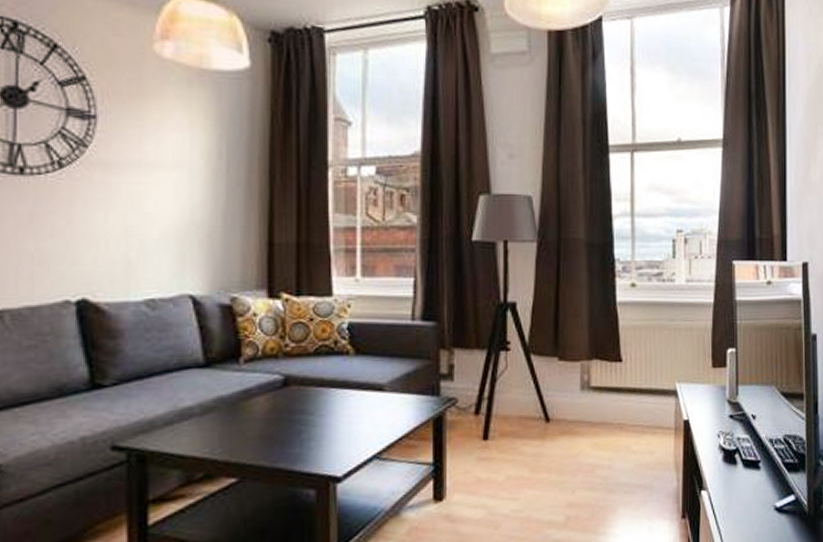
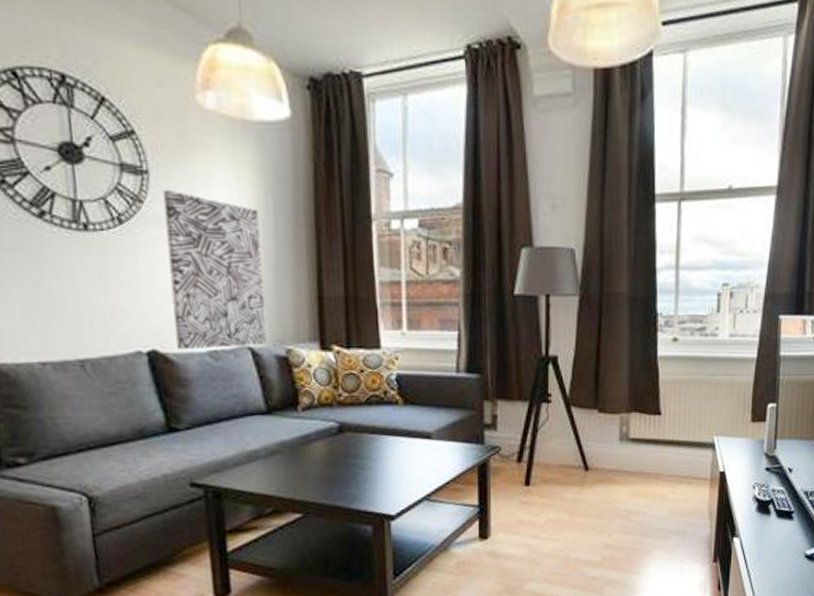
wall art: none [110,134,211,299] -> present [162,189,267,350]

